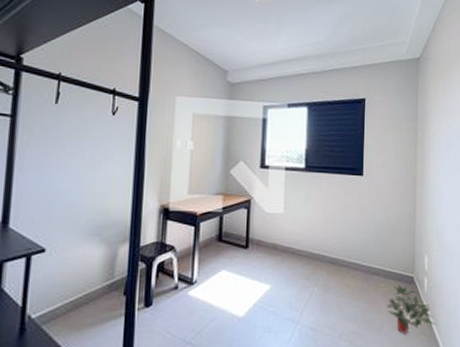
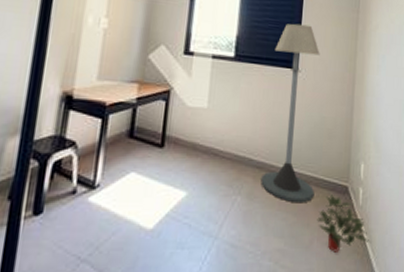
floor lamp: none [334,135,383,293] -> present [261,23,320,204]

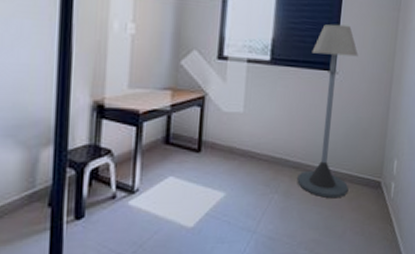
potted plant: present [317,195,370,252] -> none [350,190,399,240]

